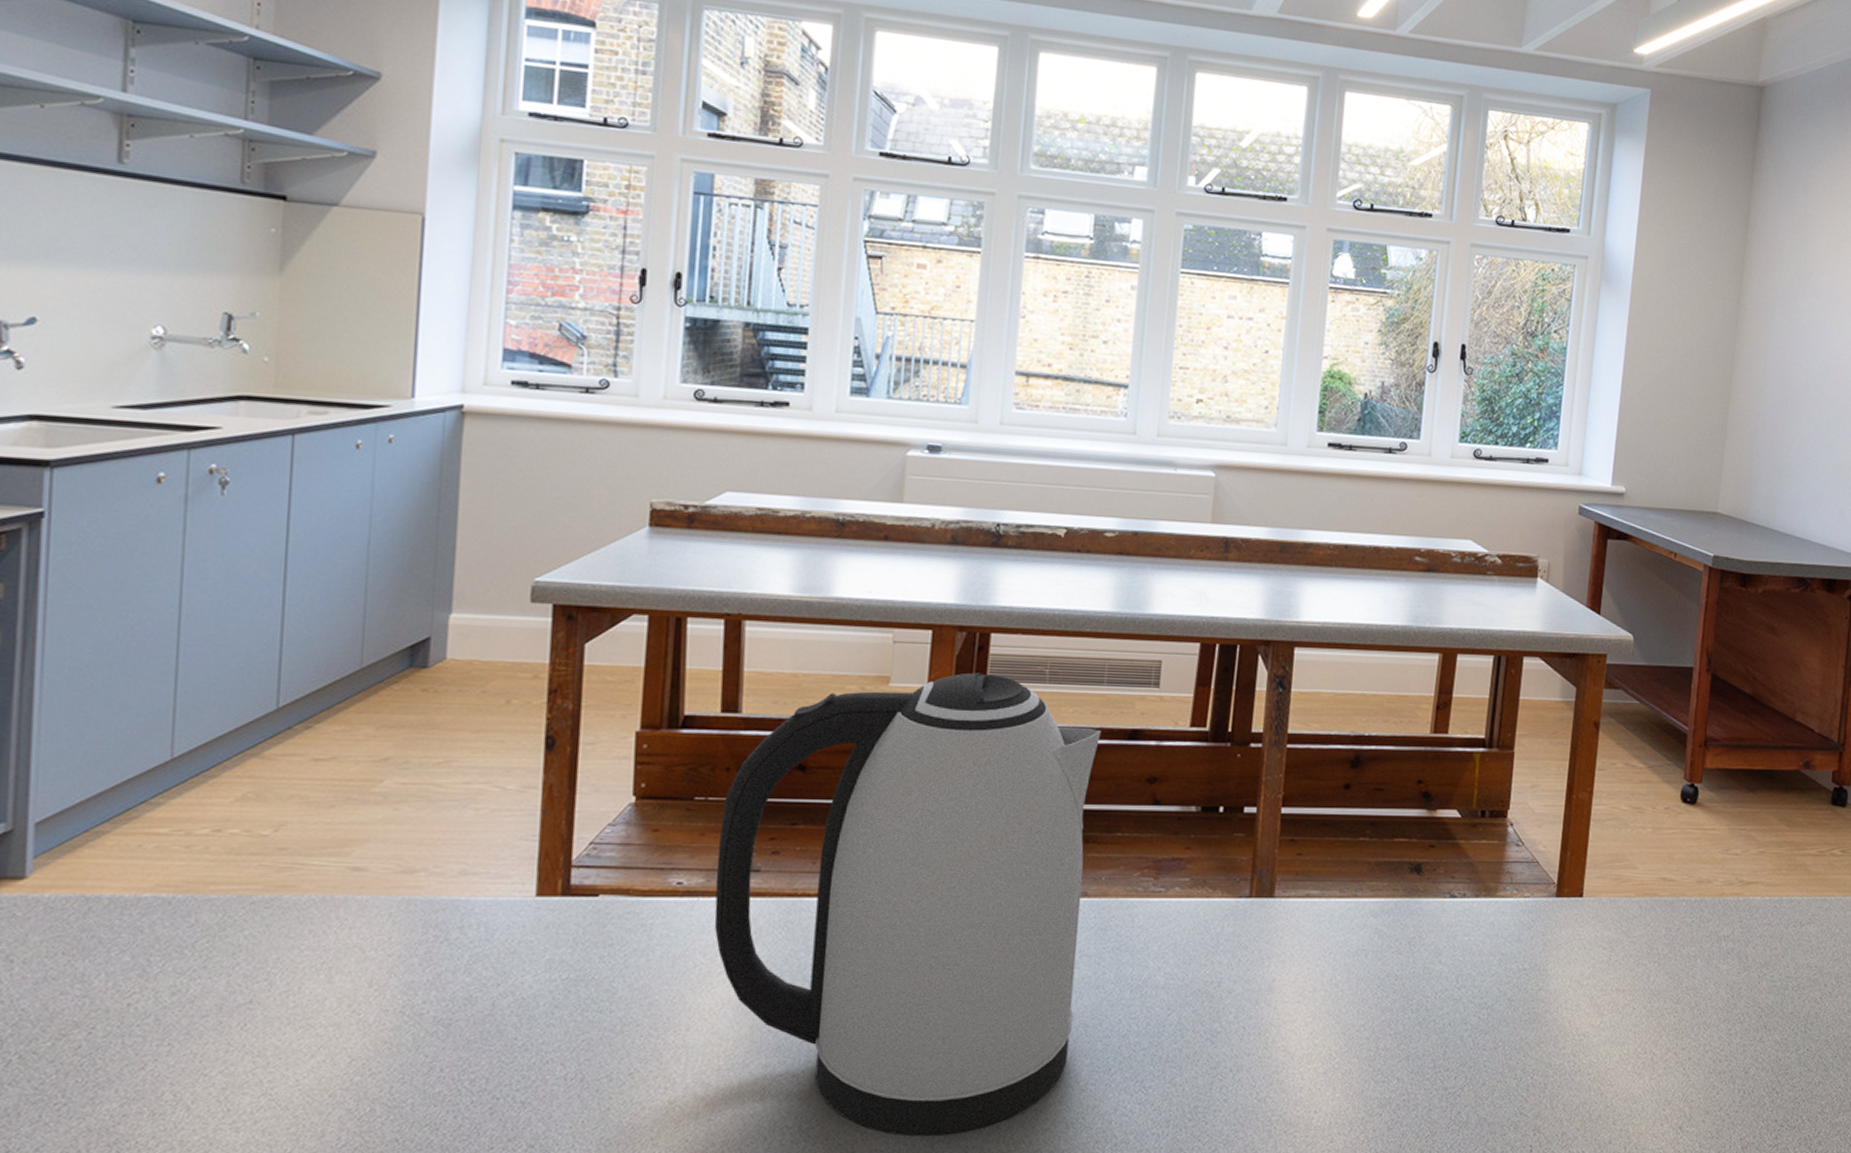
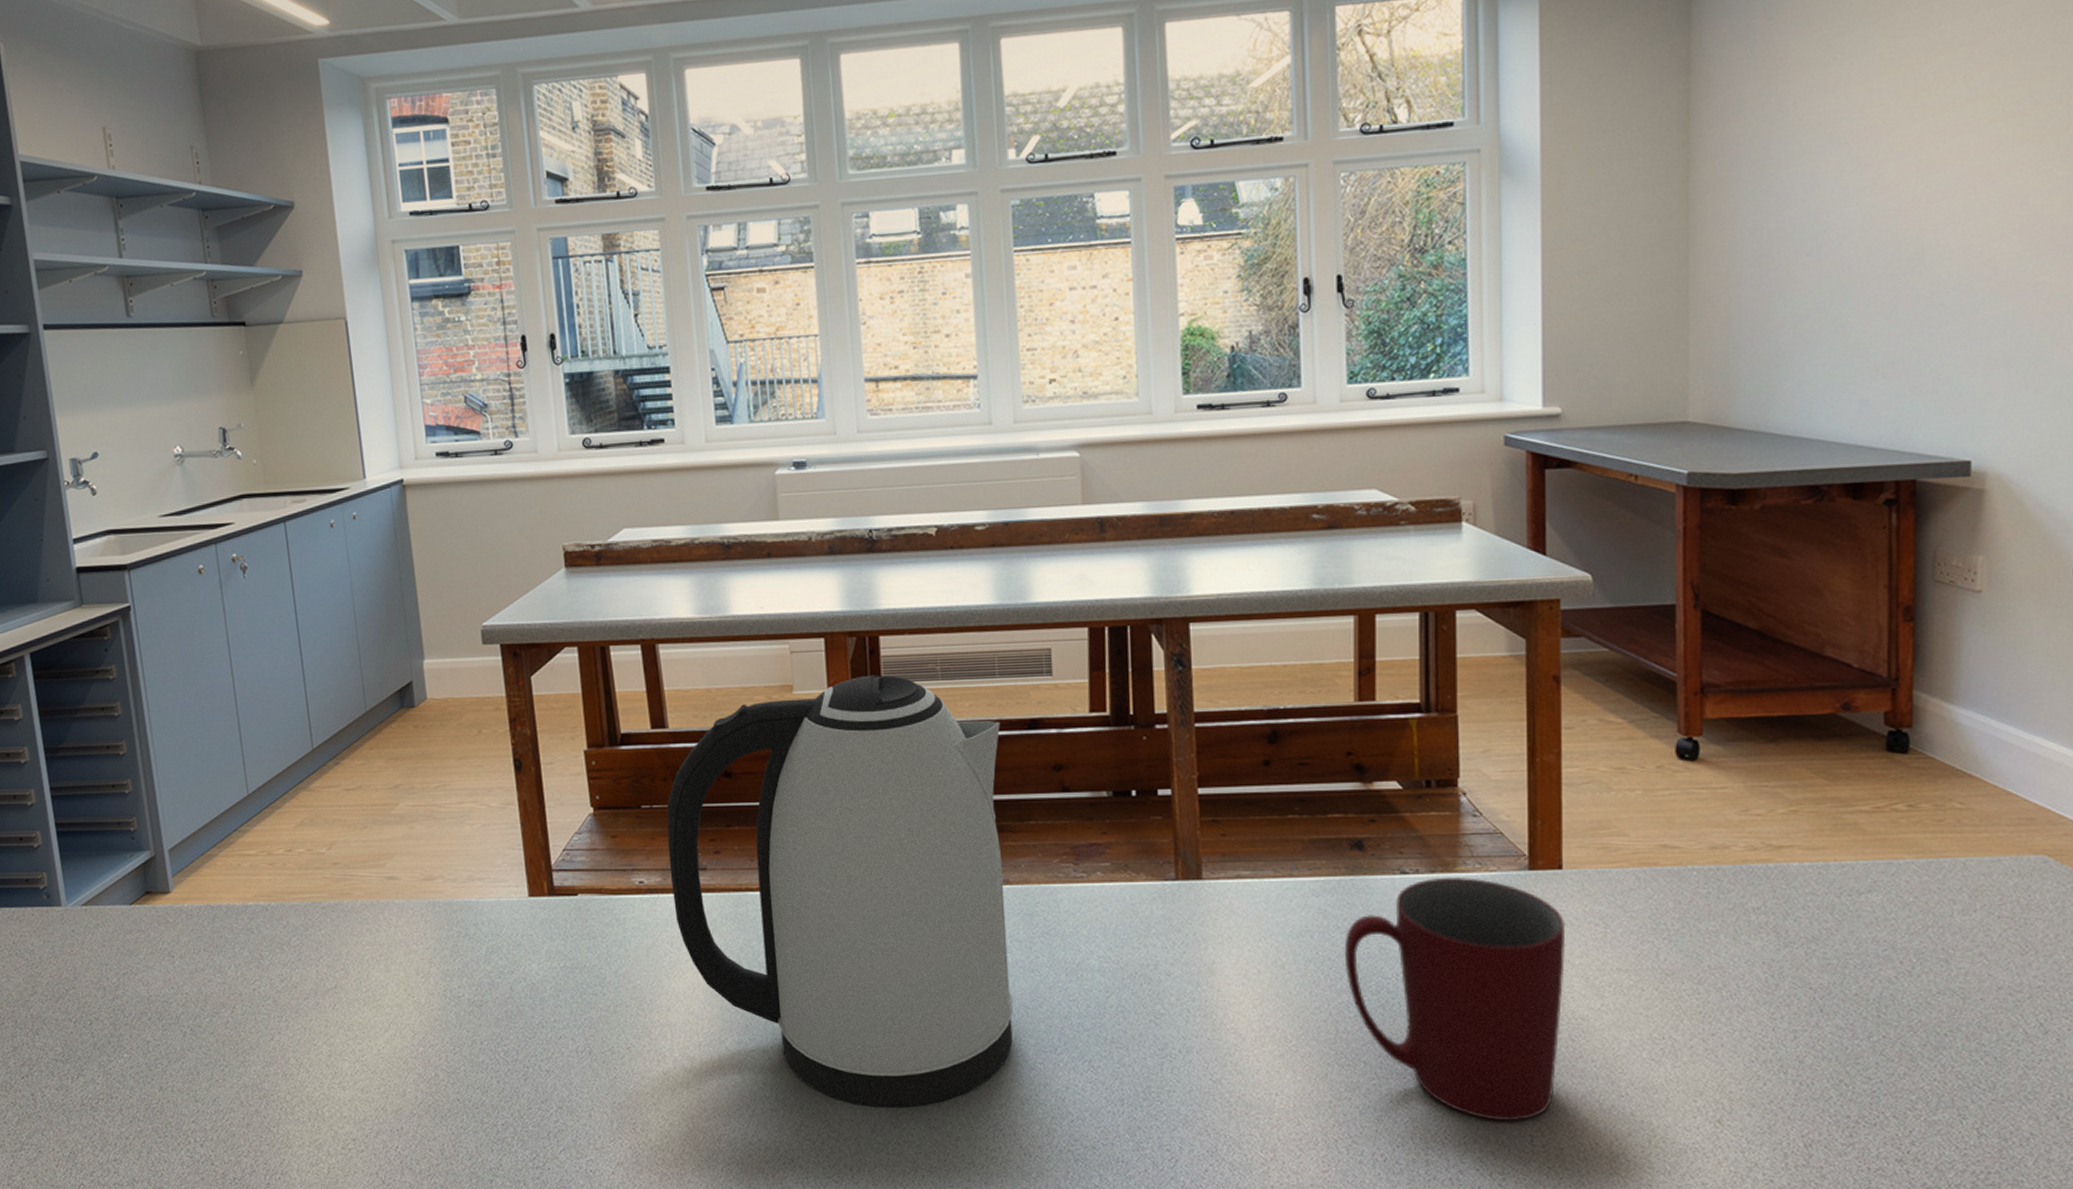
mug: none [1392,901,1581,1133] -> present [1344,877,1566,1122]

